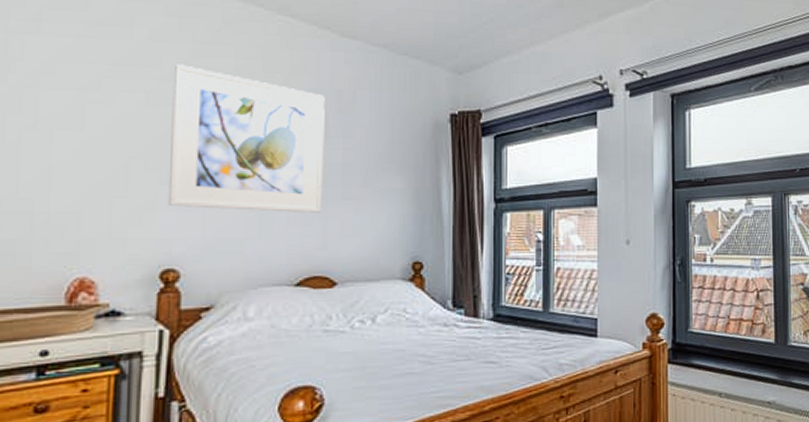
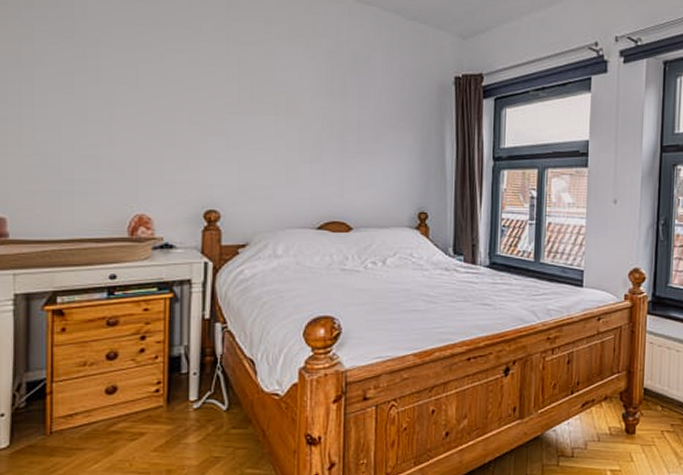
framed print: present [167,64,325,213] -> none [209,27,342,165]

